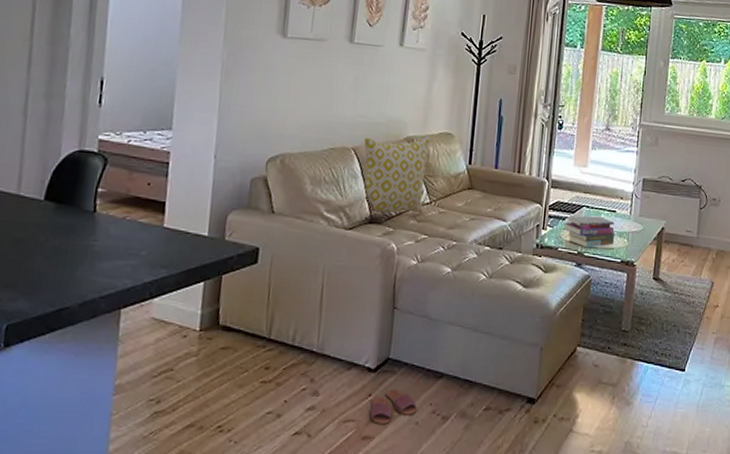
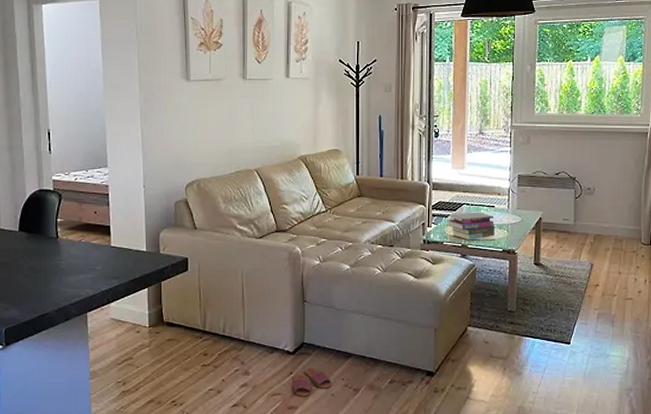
pillow: present [364,136,430,219] -> none [264,153,321,228]

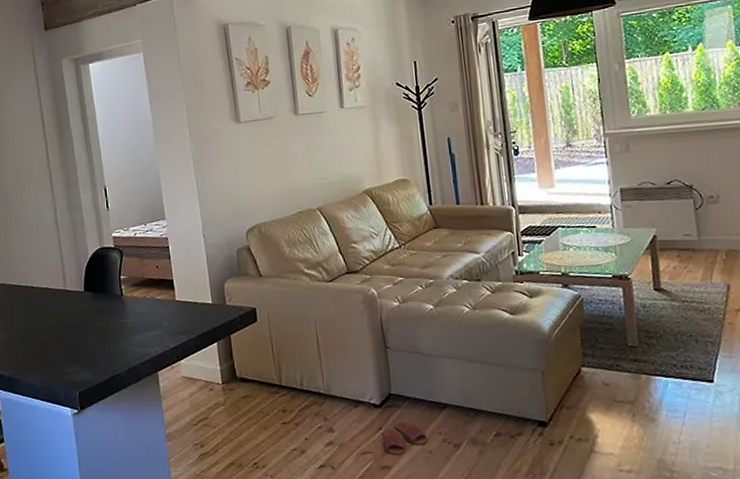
books: present [447,212,496,241] -> none [541,234,601,268]

